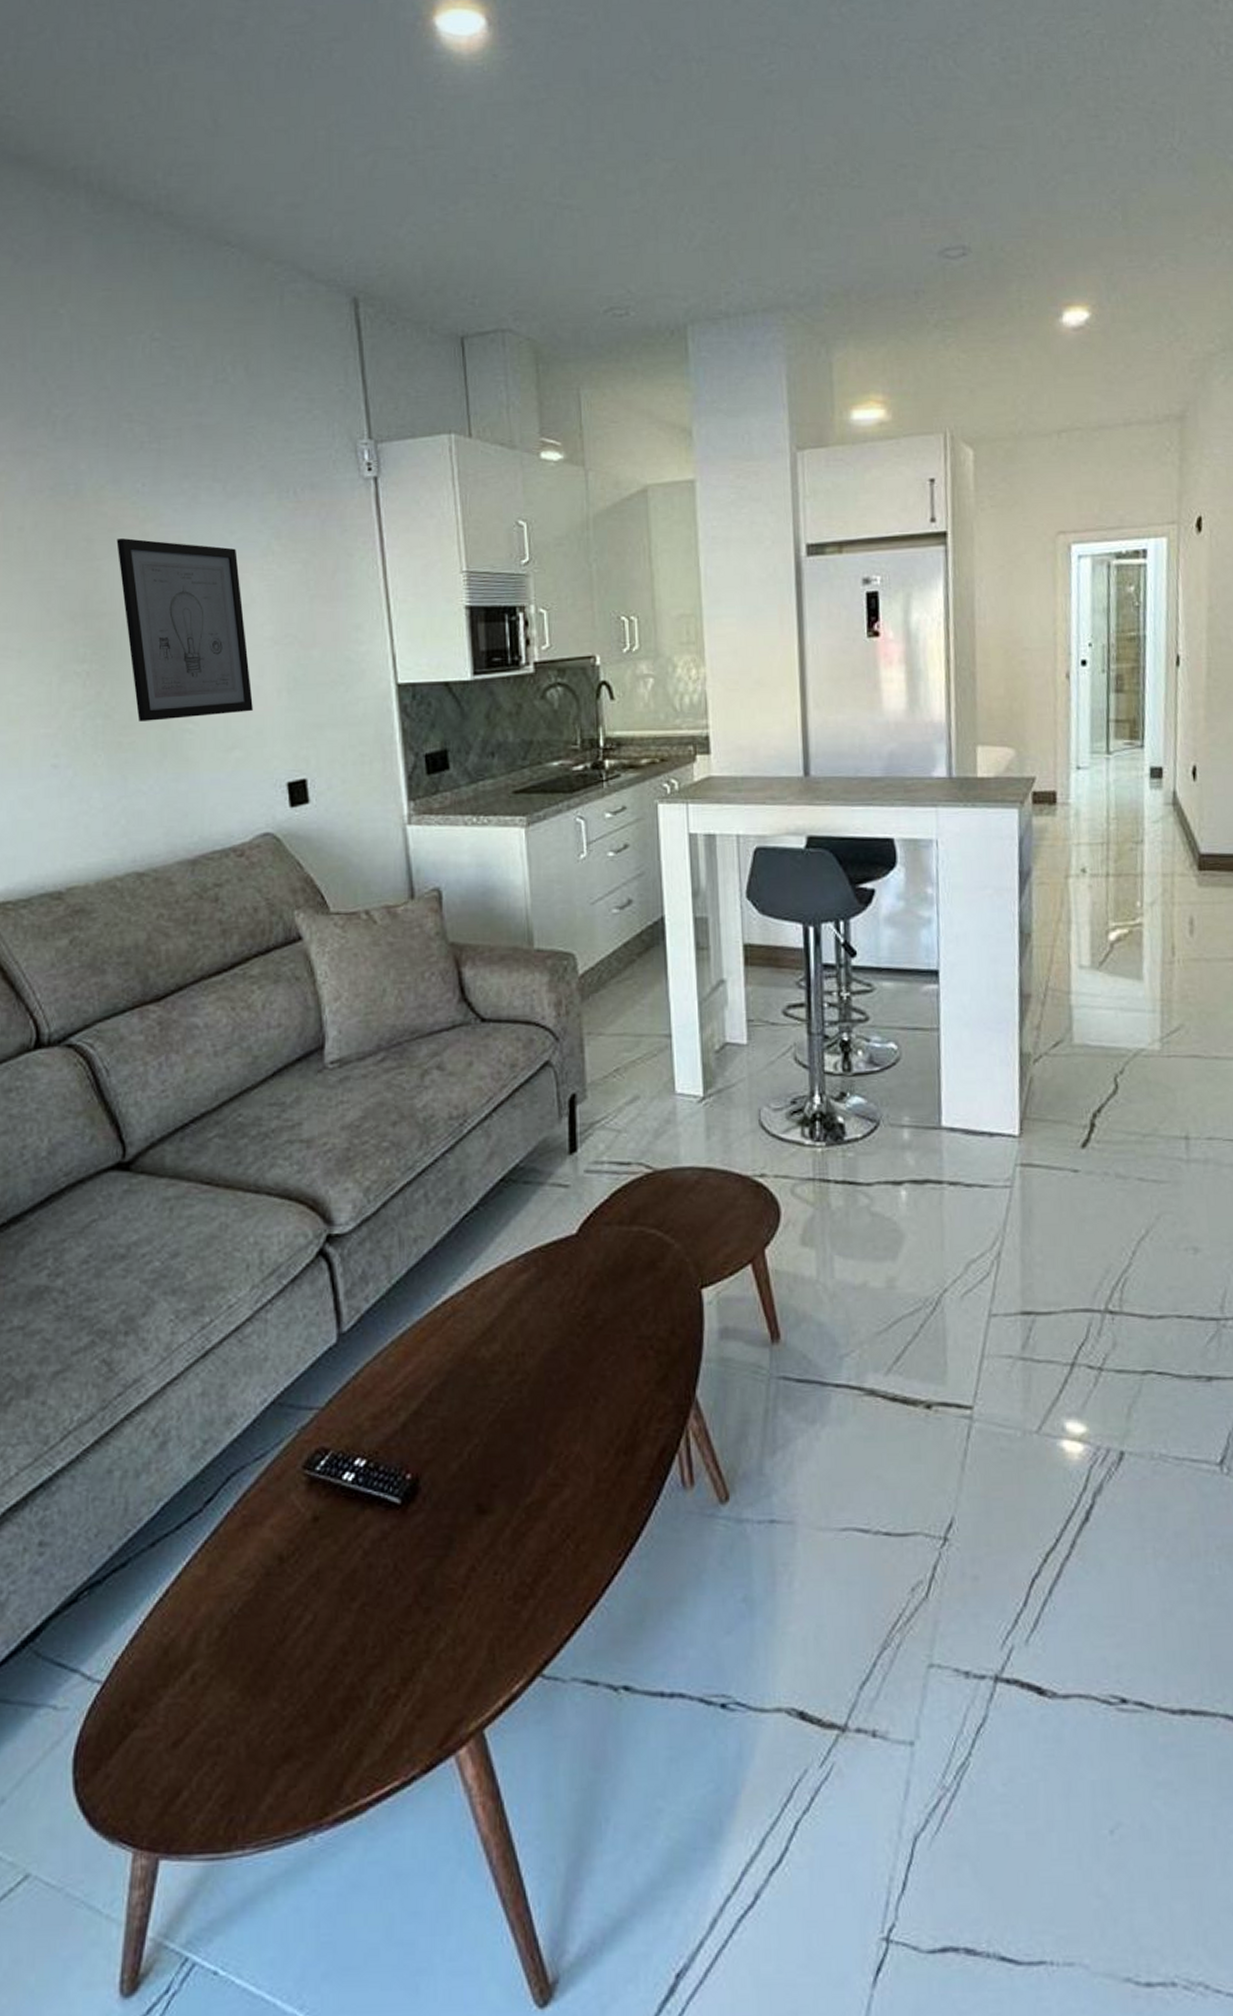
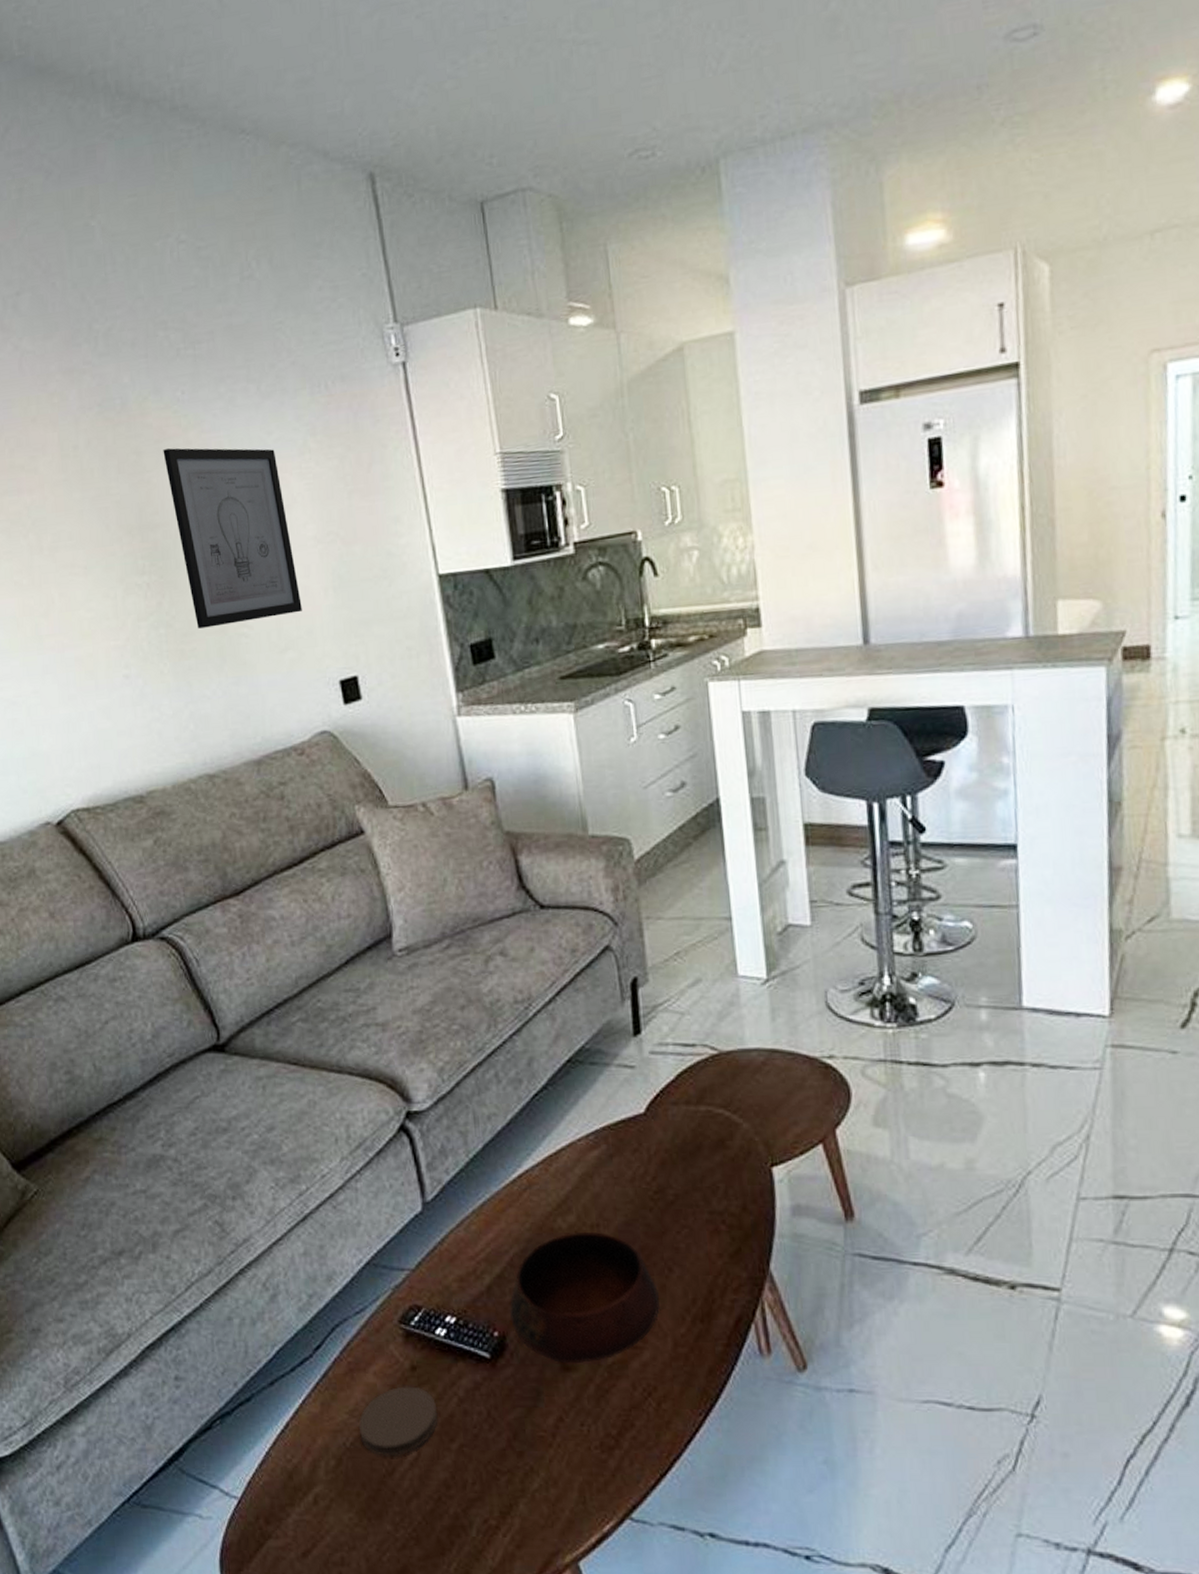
coaster: none [249,1539,339,1622] -> present [358,1386,438,1457]
bowl: none [425,1360,584,1507] -> present [510,1231,660,1364]

